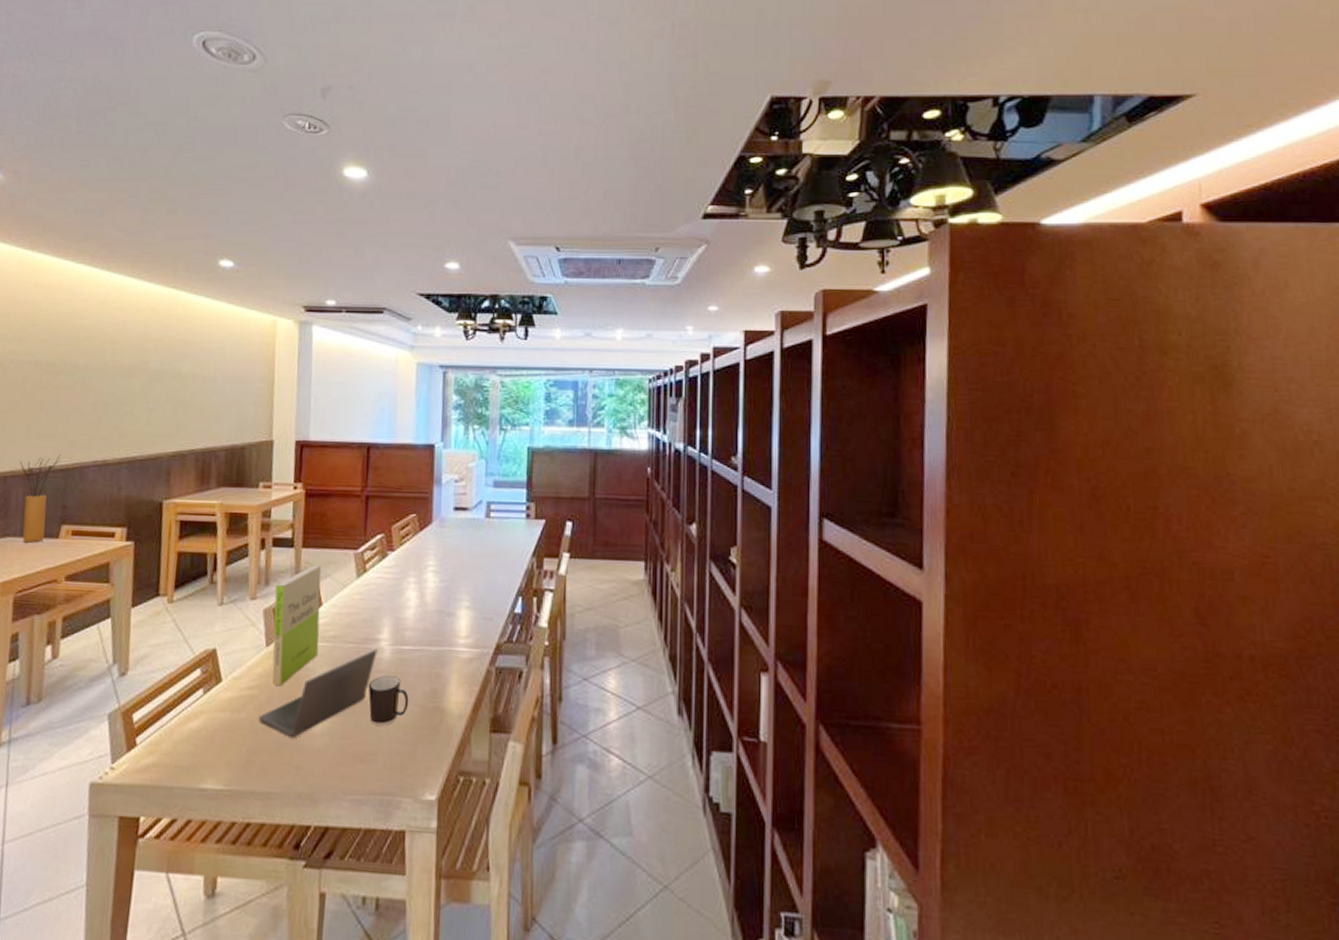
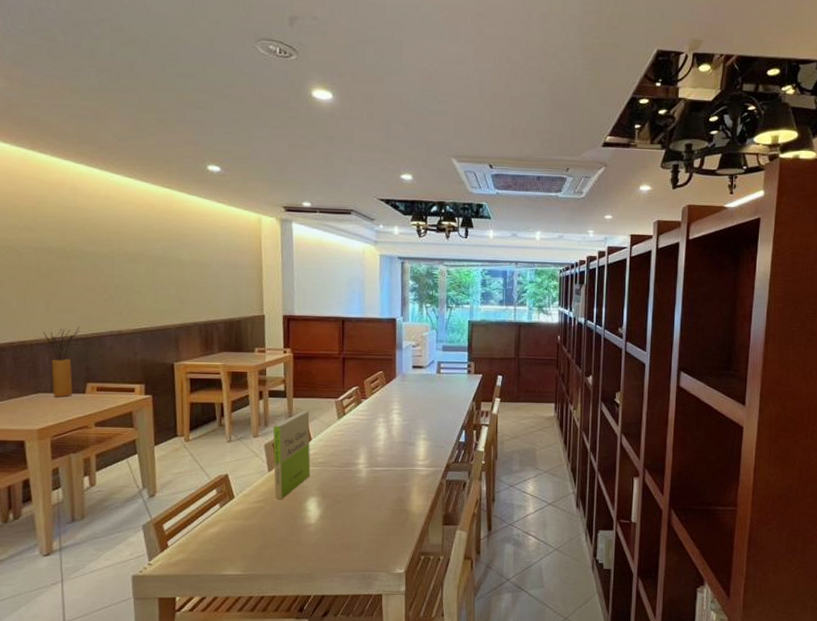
laptop computer: present [258,648,378,737] -> none [265,470,357,535]
mug: present [368,675,409,726] -> none [350,489,382,524]

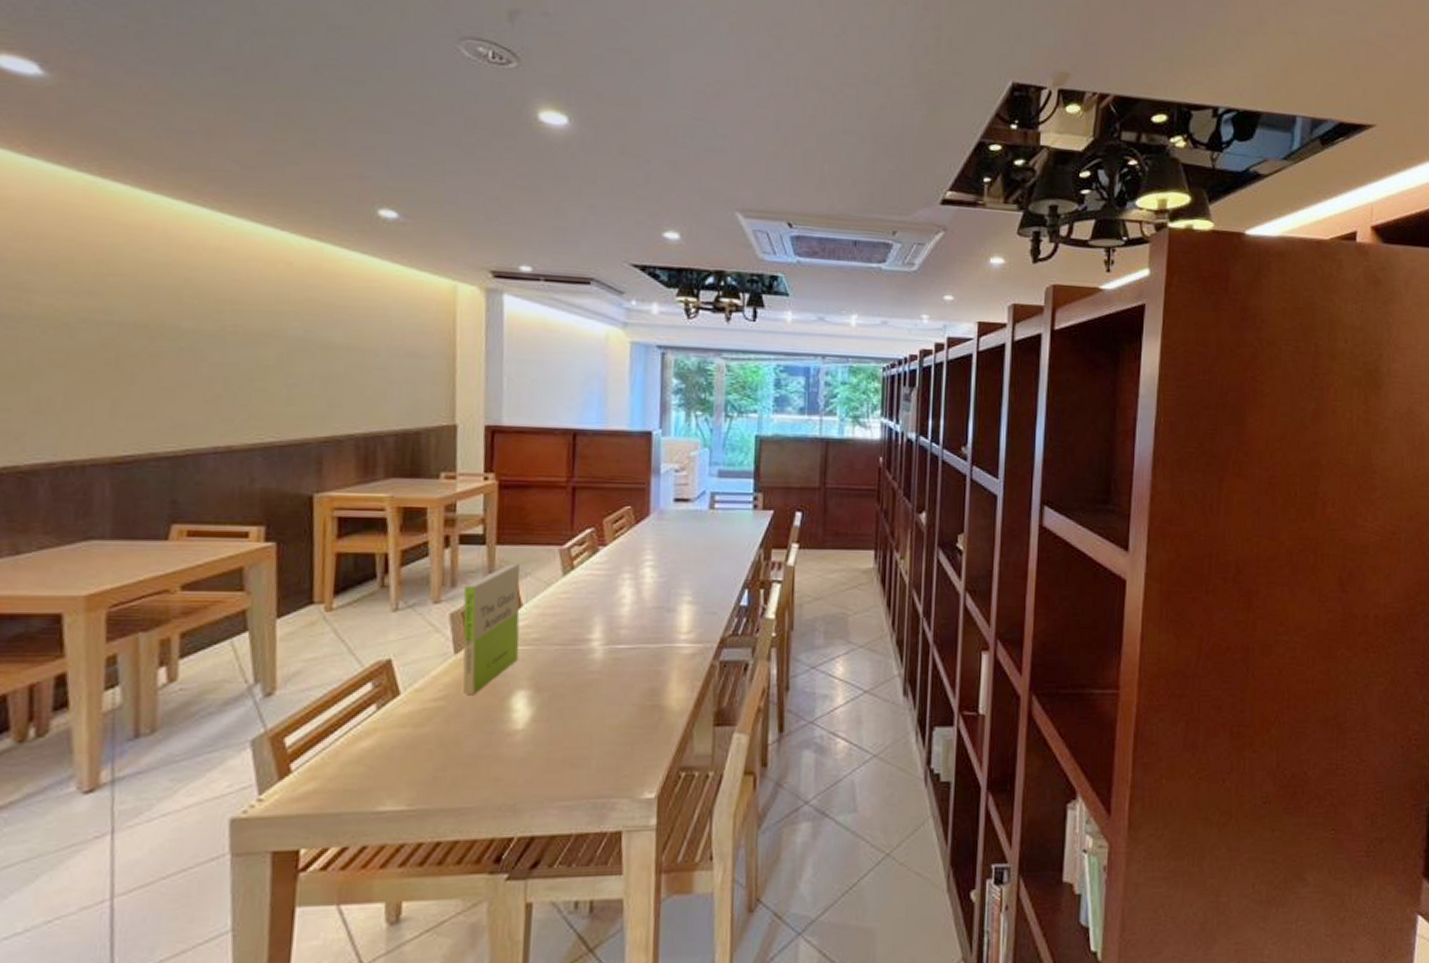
vase: present [42,326,80,398] -> none [103,439,165,547]

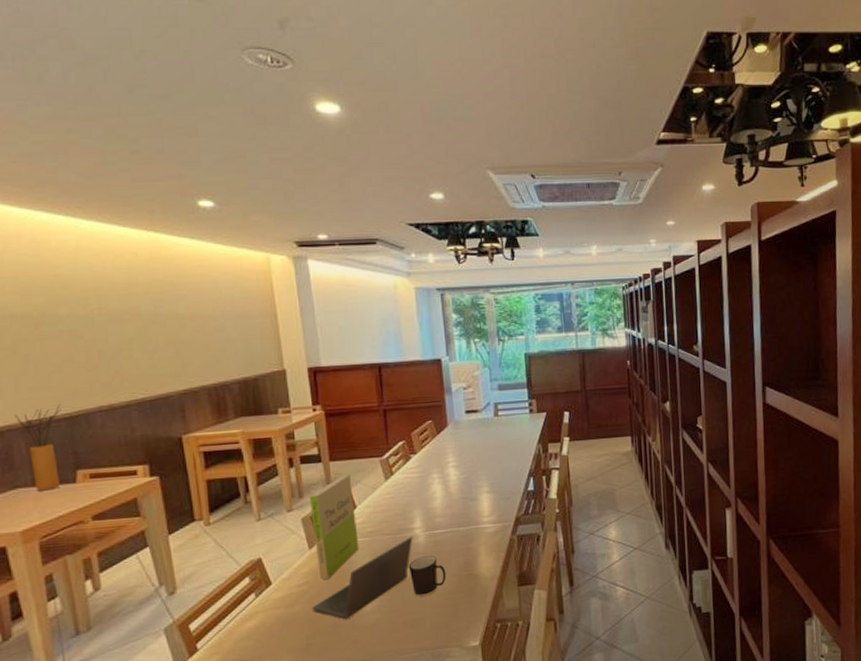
vase: none [103,439,165,547] -> present [14,404,61,491]
laptop computer: none [446,649,589,748] -> present [311,536,413,619]
mug: none [578,677,625,728] -> present [408,555,446,597]

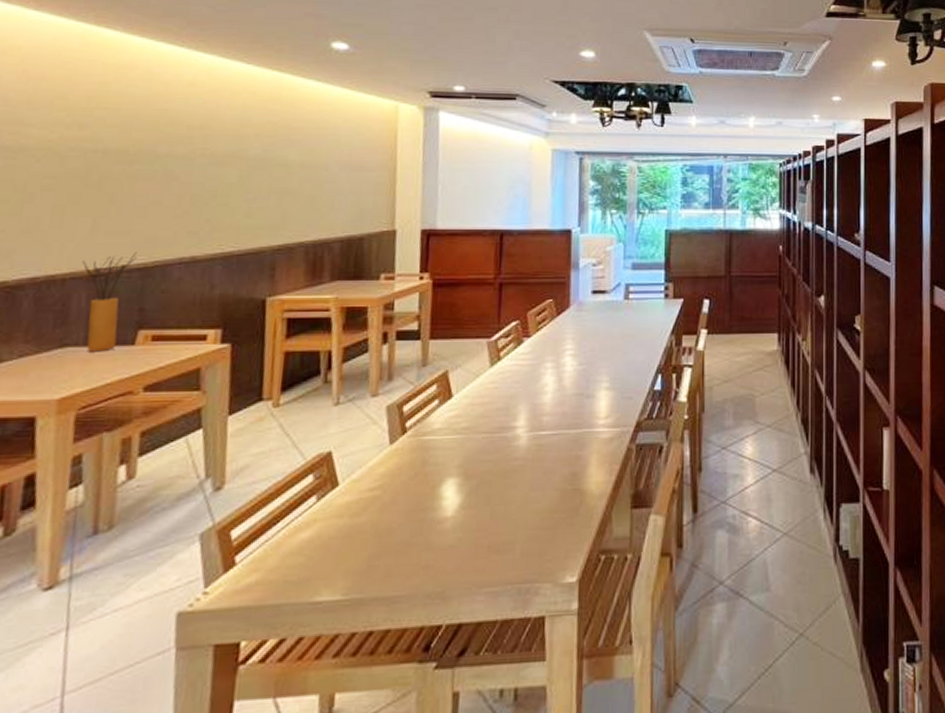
book: present [310,475,360,581] -> none [396,357,452,485]
laptop computer: present [311,536,413,619] -> none [381,436,514,536]
mug: present [408,555,446,597] -> none [503,463,547,514]

